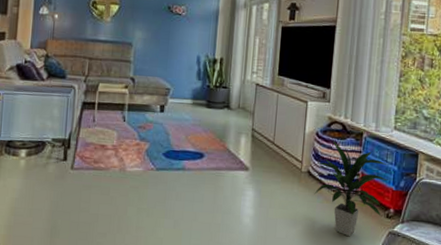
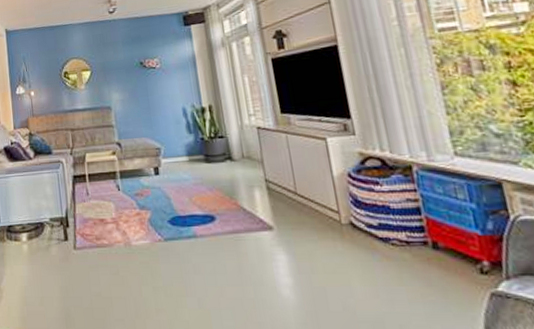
indoor plant: present [314,141,388,237] -> none [359,181,472,304]

